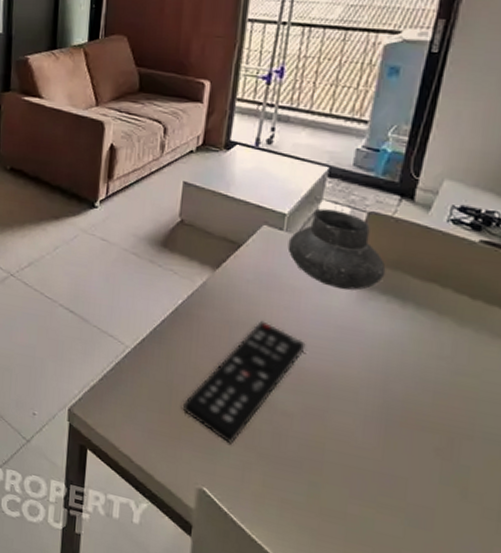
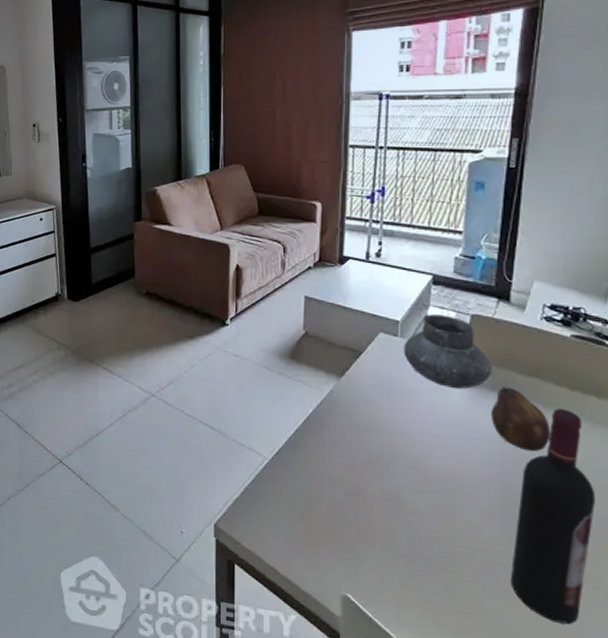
remote control: present [183,320,306,444] -> none [322,423,428,548]
fruit: none [378,290,444,361] -> present [491,386,551,452]
wine bottle: none [380,317,486,537] -> present [510,408,595,625]

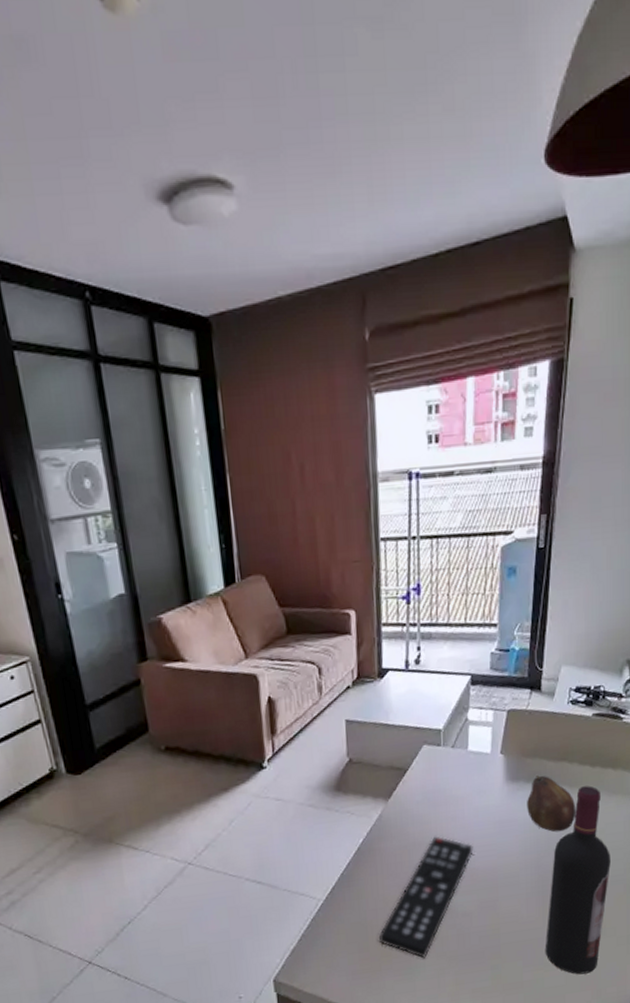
remote control: none [322,423,428,548] -> present [379,836,473,959]
vase: present [403,314,492,390] -> none [446,715,527,788]

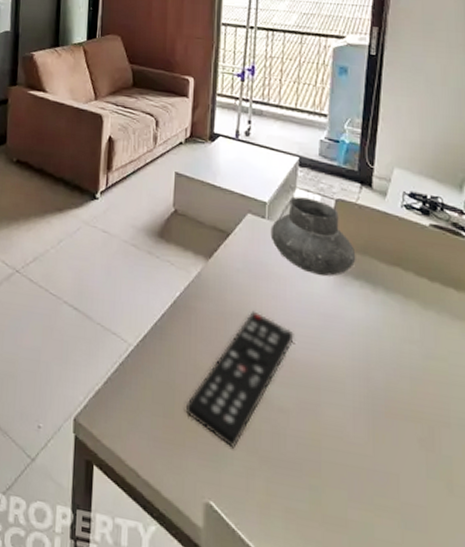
vase: none [446,715,527,788] -> present [270,196,356,277]
fruit: present [527,775,576,832] -> none [355,275,413,346]
wine bottle: present [545,785,611,975] -> none [375,300,457,539]

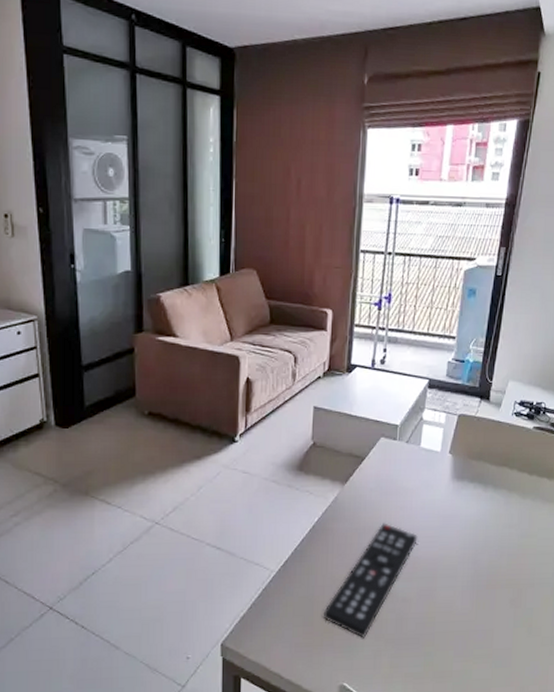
vase: present [270,196,356,277] -> none [400,417,472,484]

